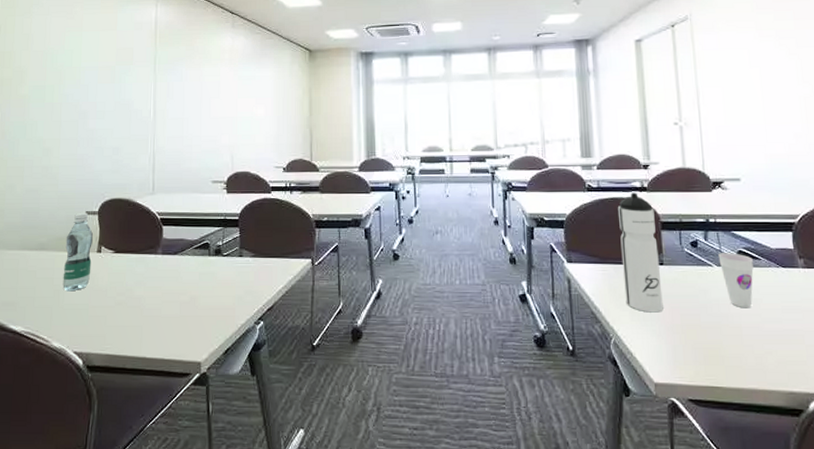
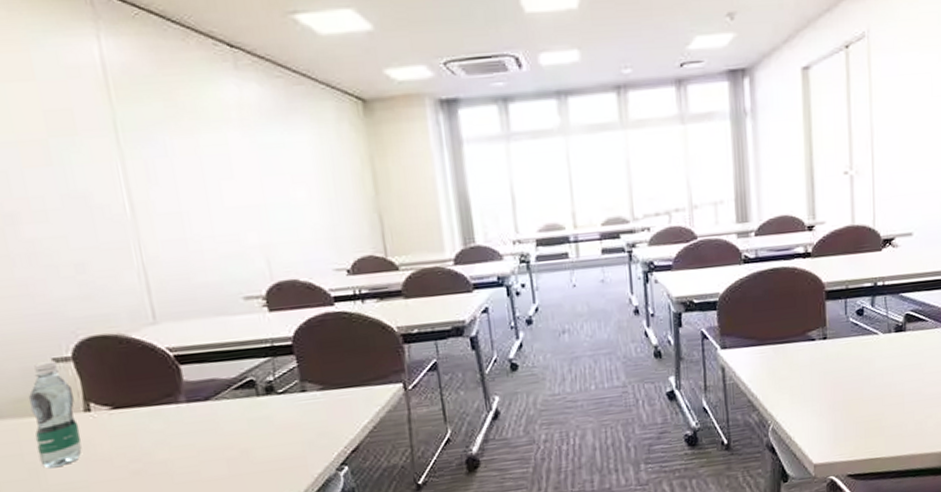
water bottle: present [617,192,663,313] -> none [777,259,825,393]
cup: present [718,253,754,309] -> none [885,317,920,375]

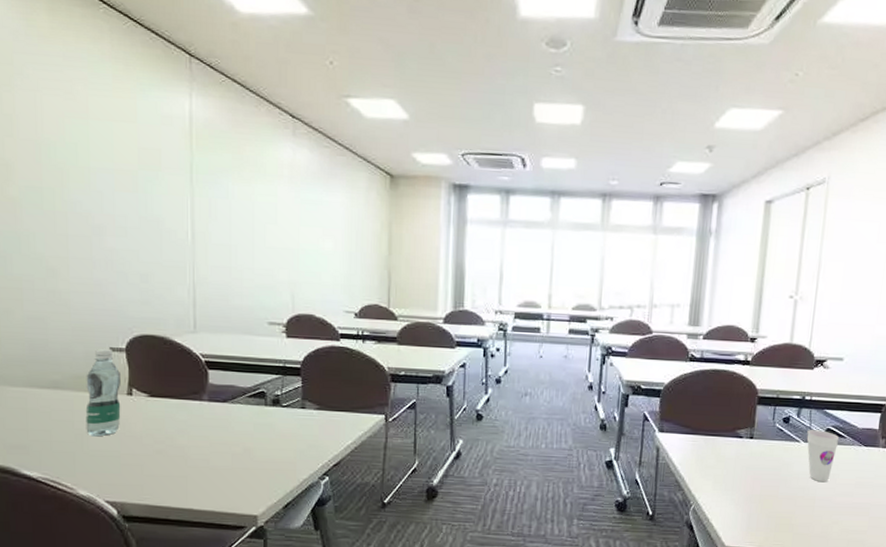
cup: none [885,317,920,375] -> present [806,430,839,483]

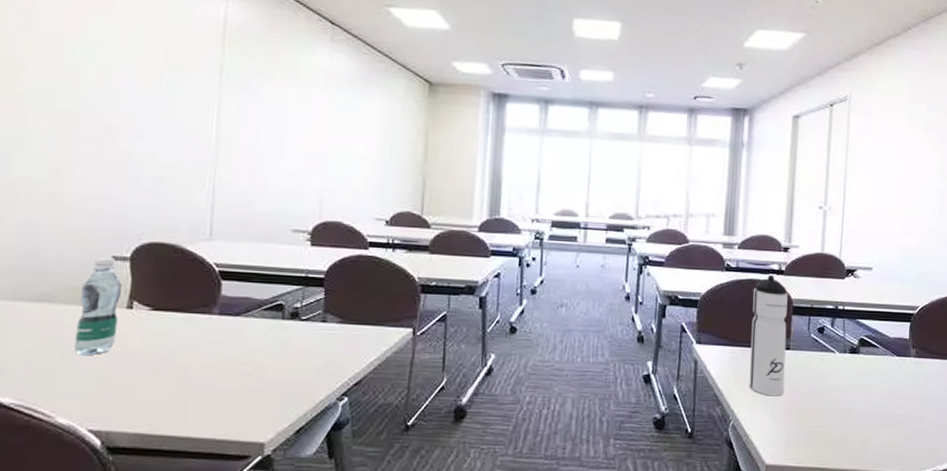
water bottle: none [710,365,754,483] -> present [749,274,788,396]
cup: present [806,430,839,483] -> none [841,340,872,394]

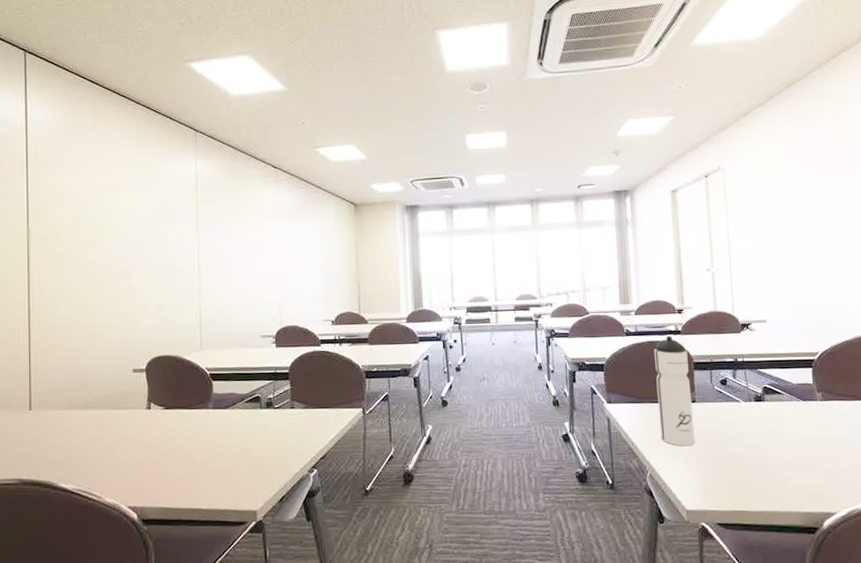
bottle: present [74,257,121,356] -> none [112,370,141,449]

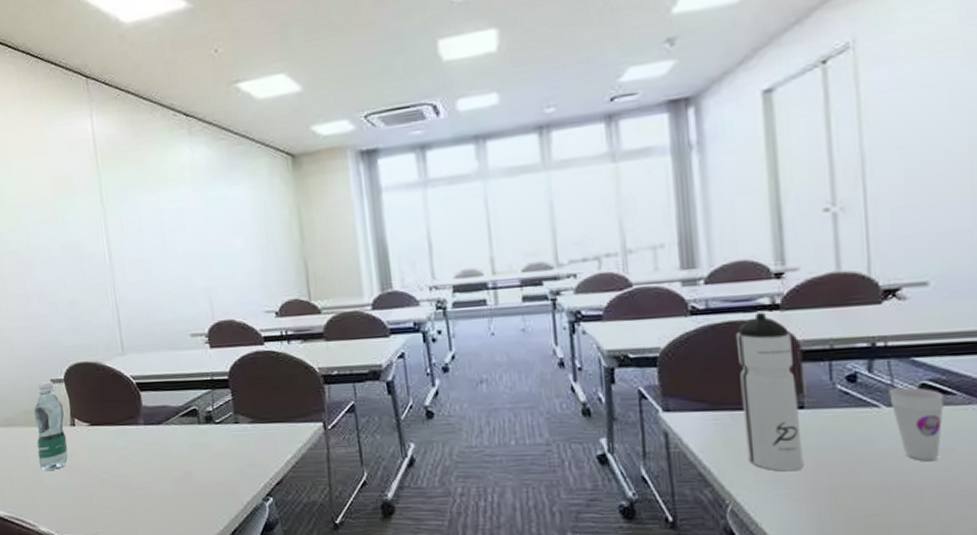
bottle: none [112,370,141,449] -> present [33,381,68,471]
cup: none [745,389,777,439] -> present [889,387,944,462]

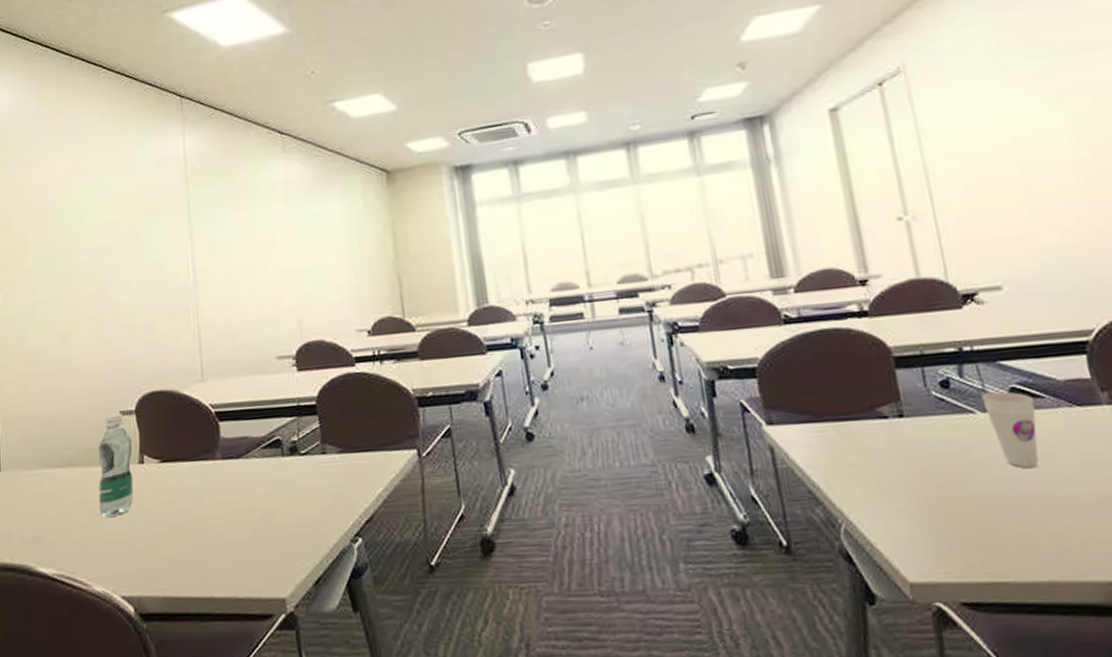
water bottle: present [735,312,804,472] -> none [829,319,911,486]

